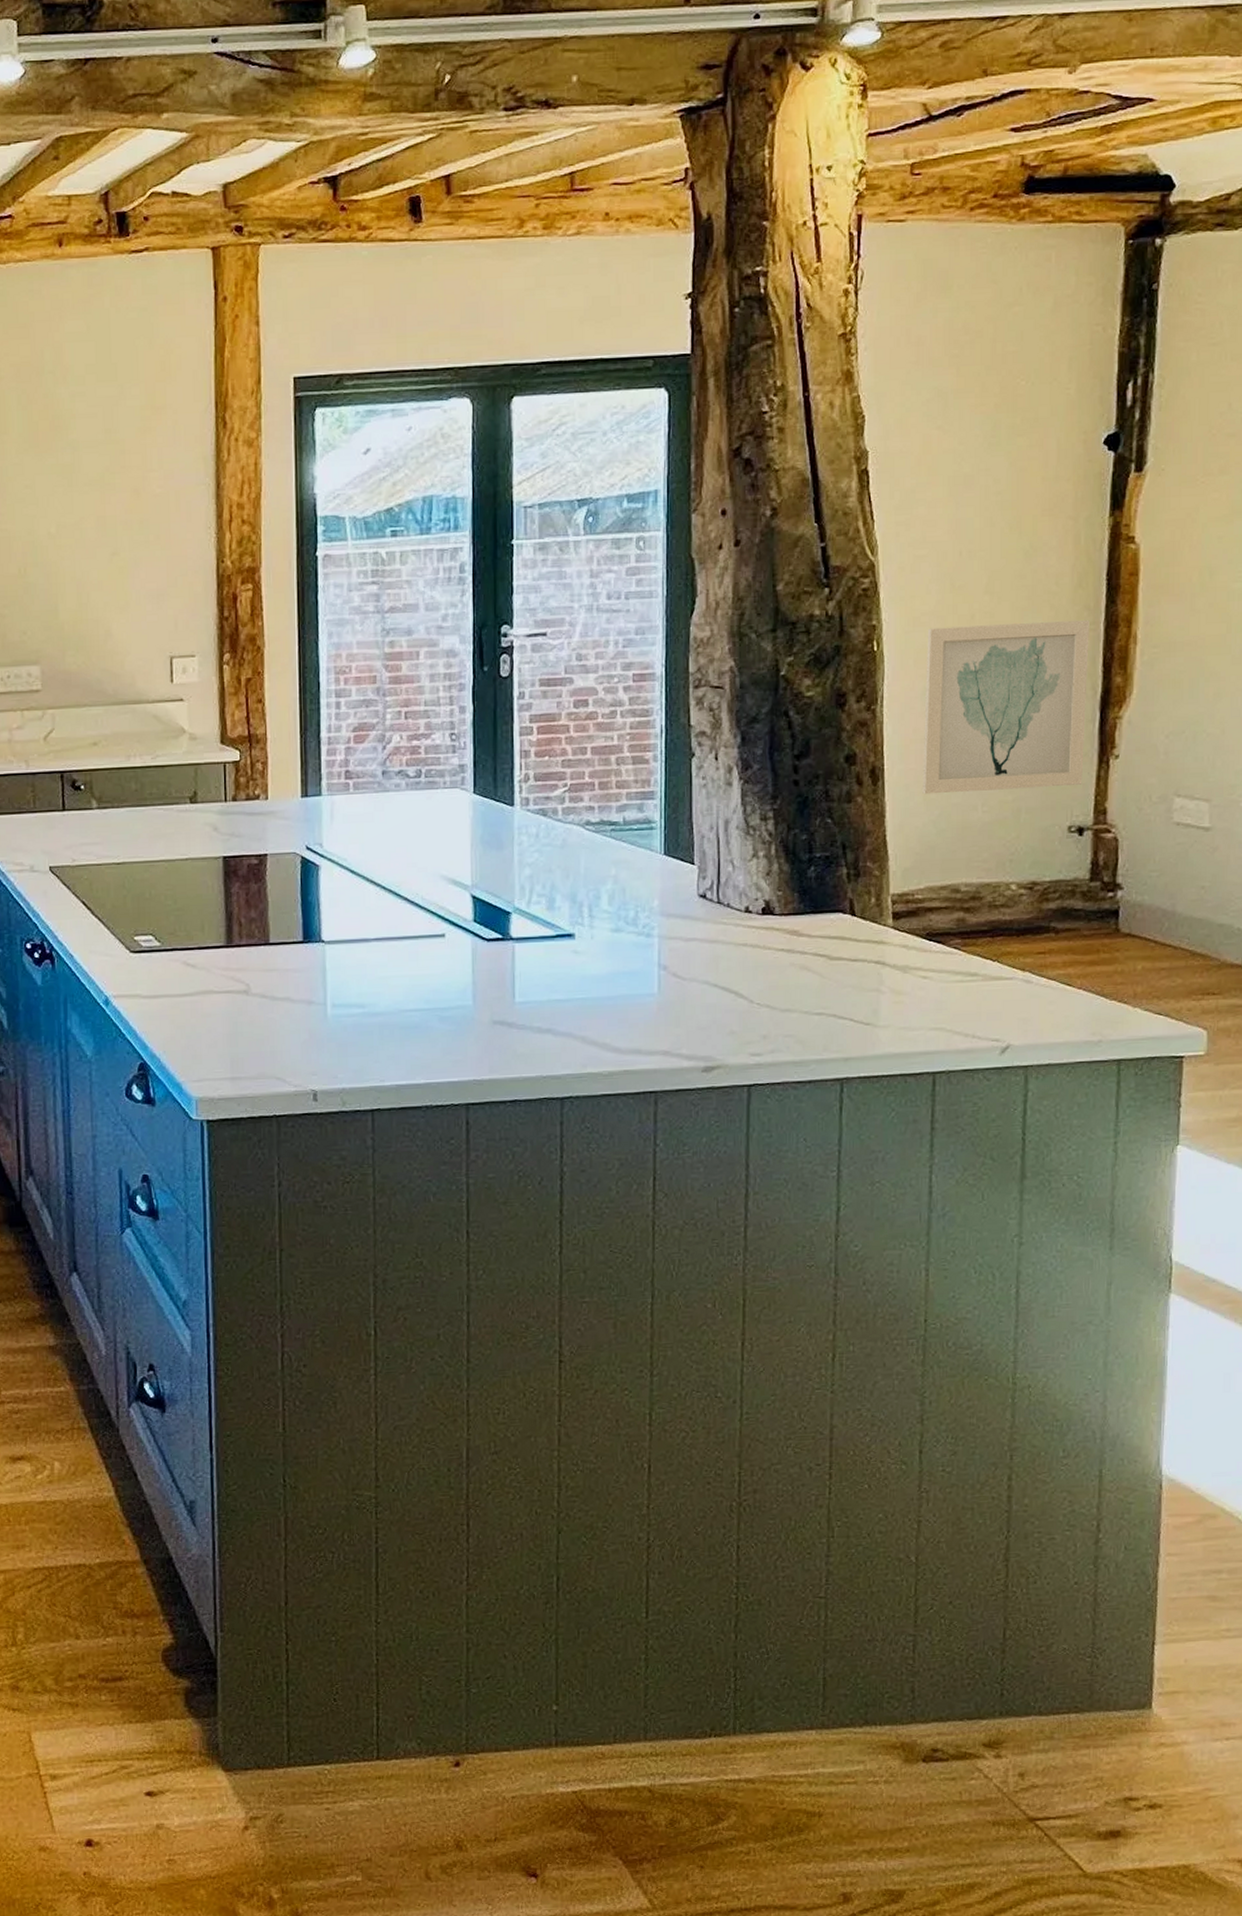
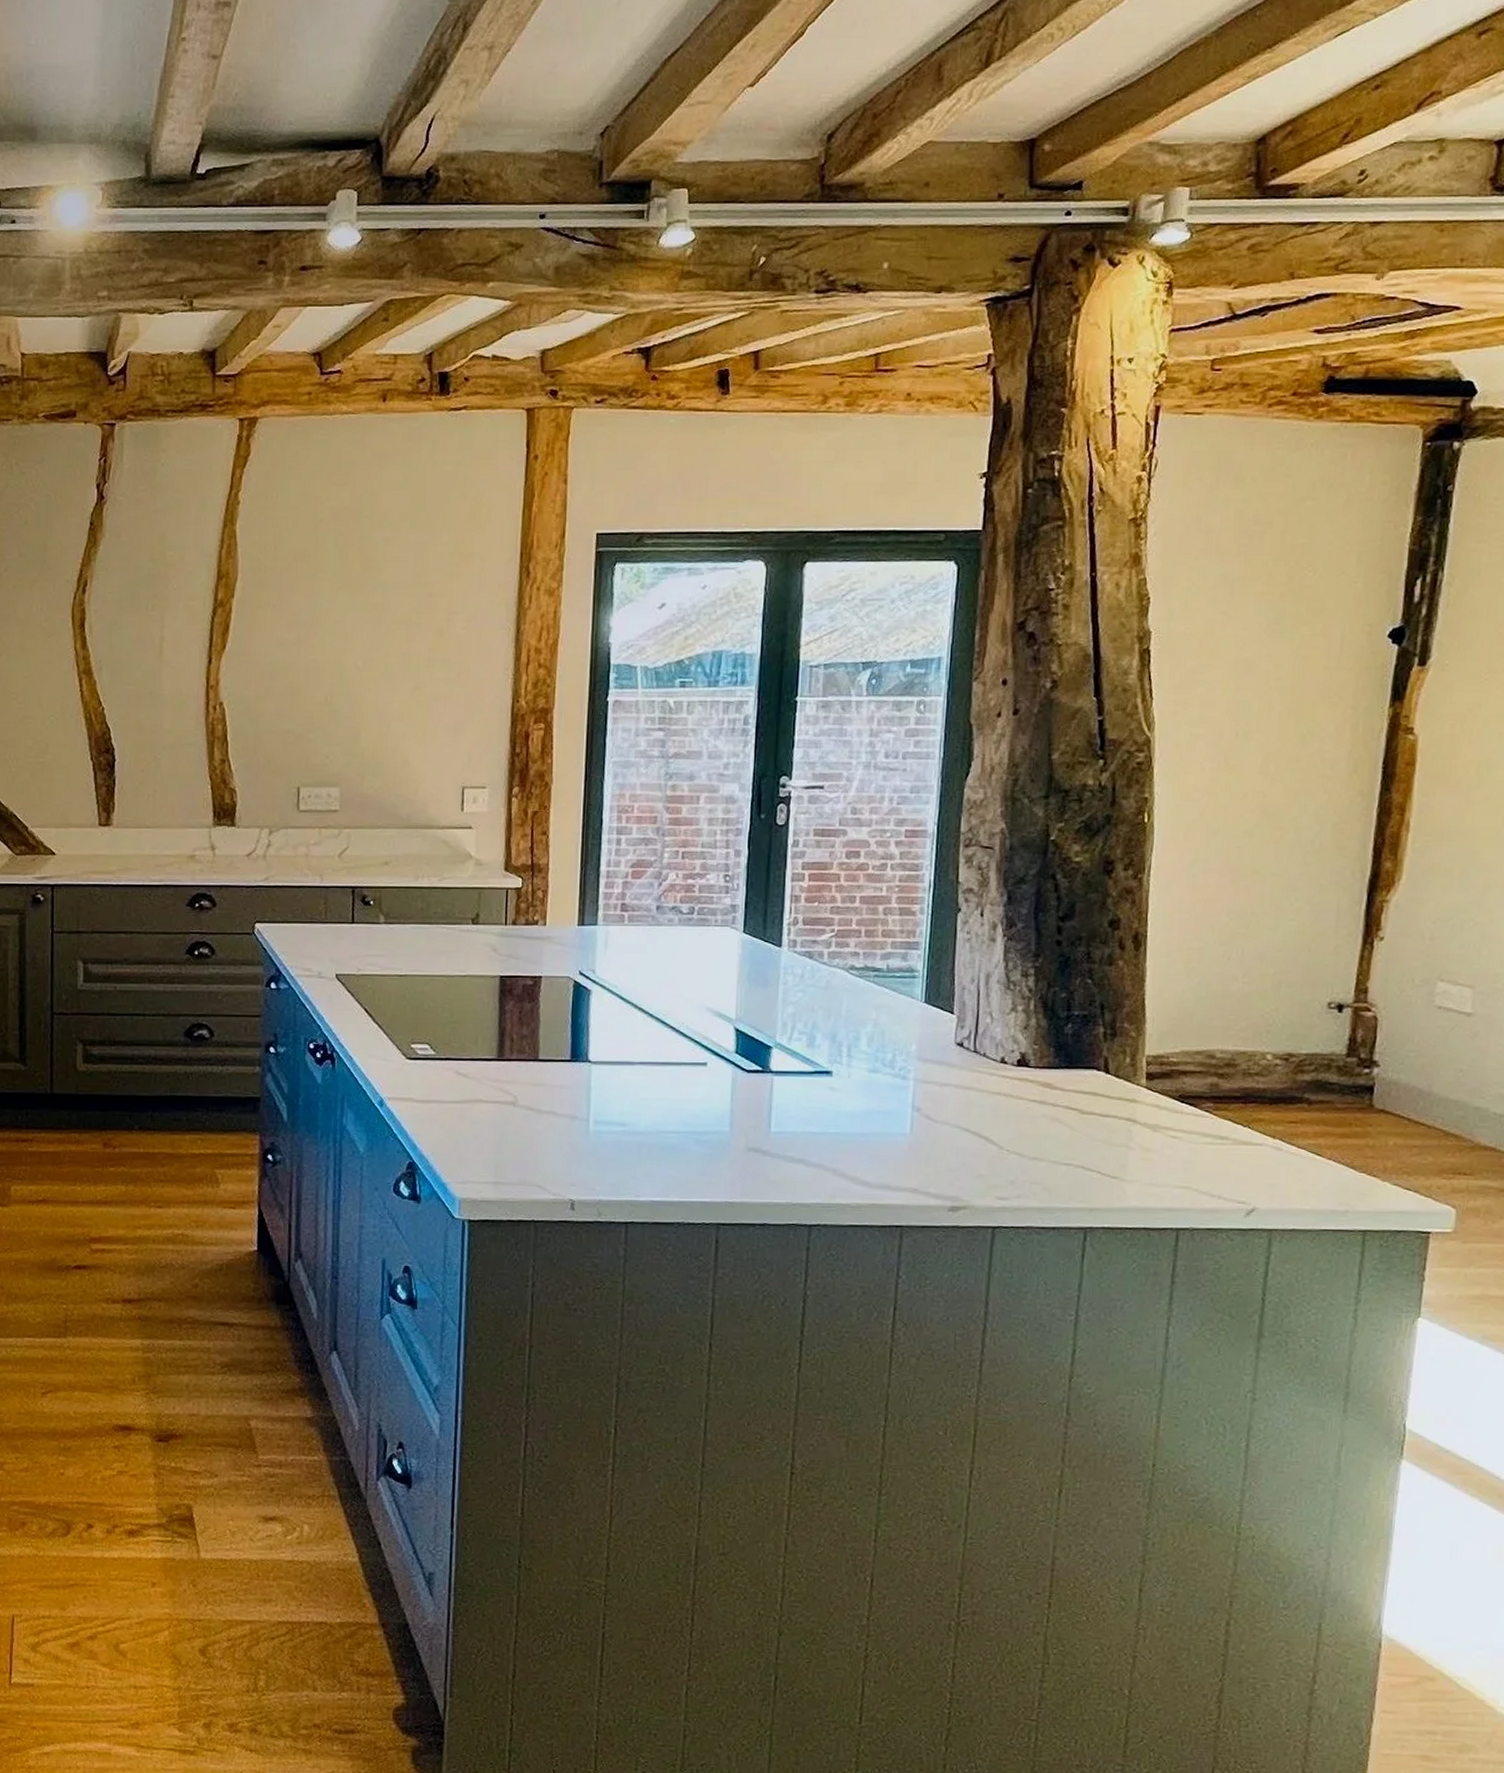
wall art: present [923,620,1090,795] -> none [1184,804,1363,964]

